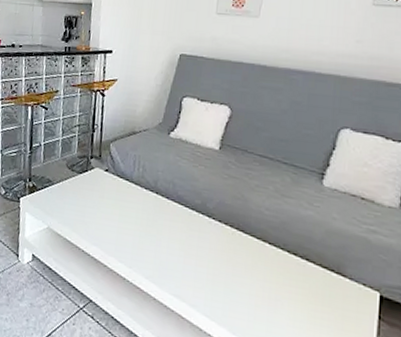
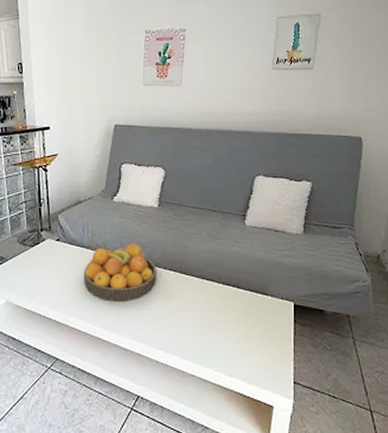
fruit bowl: none [128,183,211,252] -> present [83,241,157,302]

